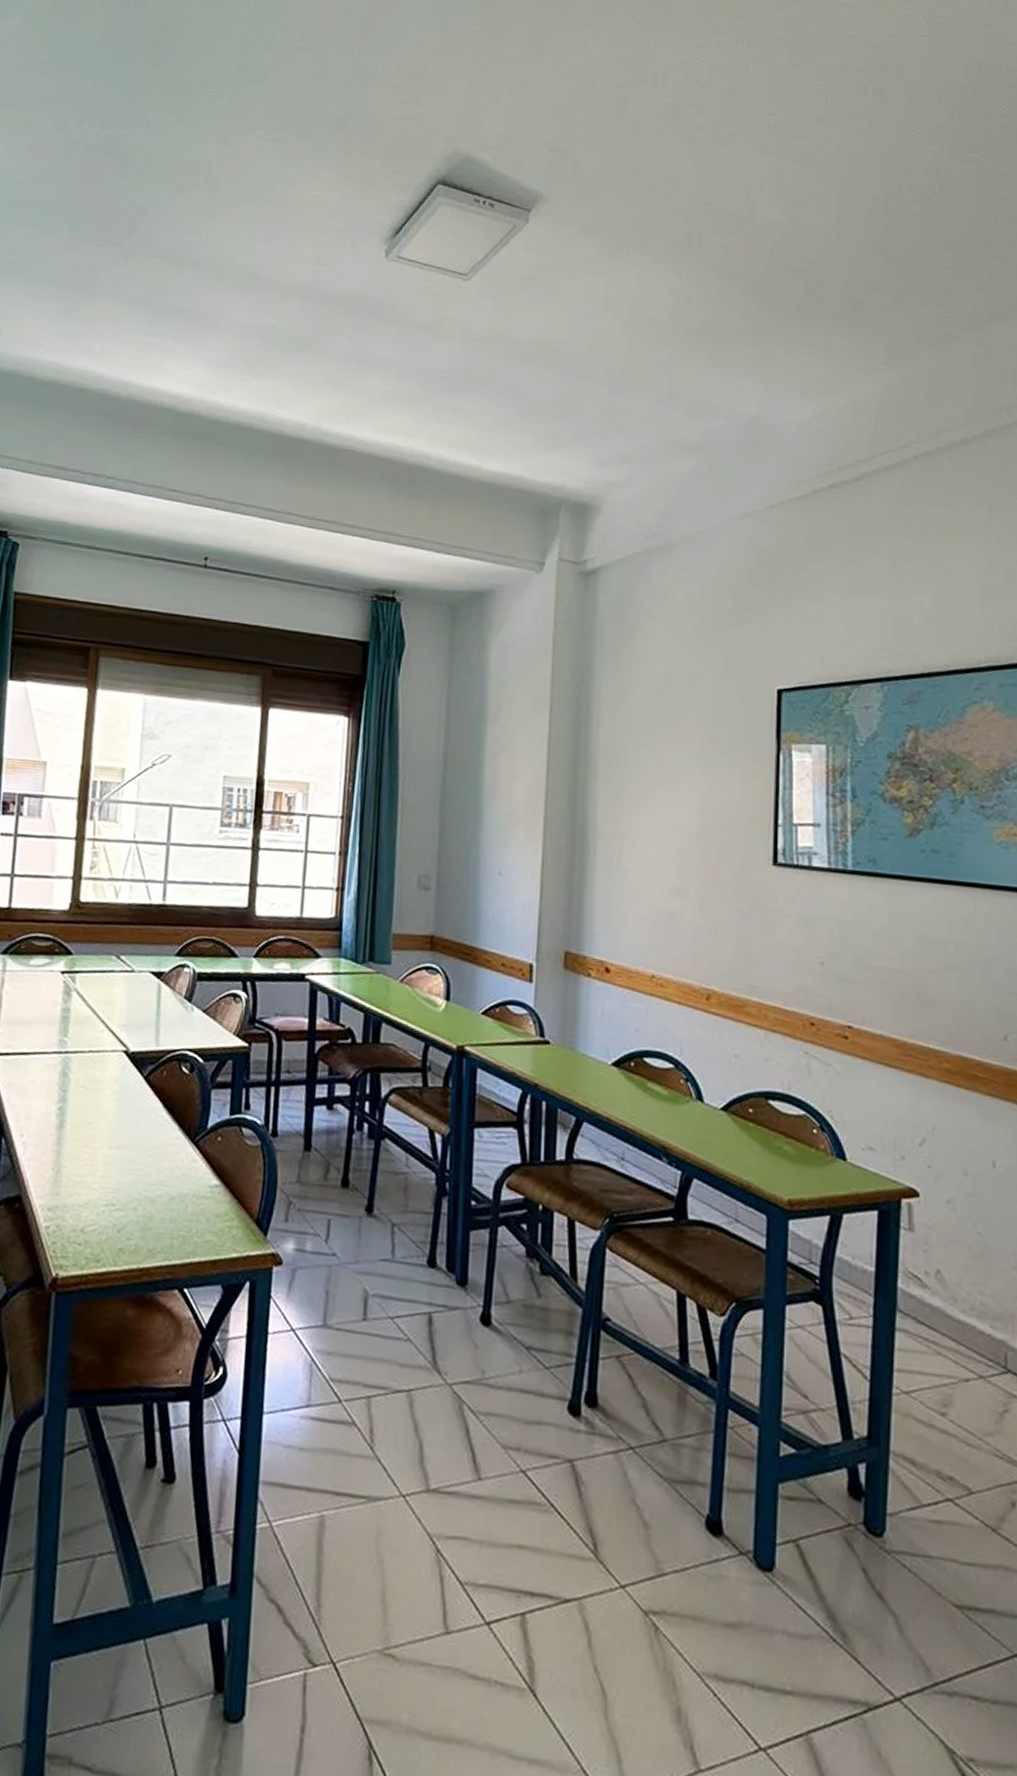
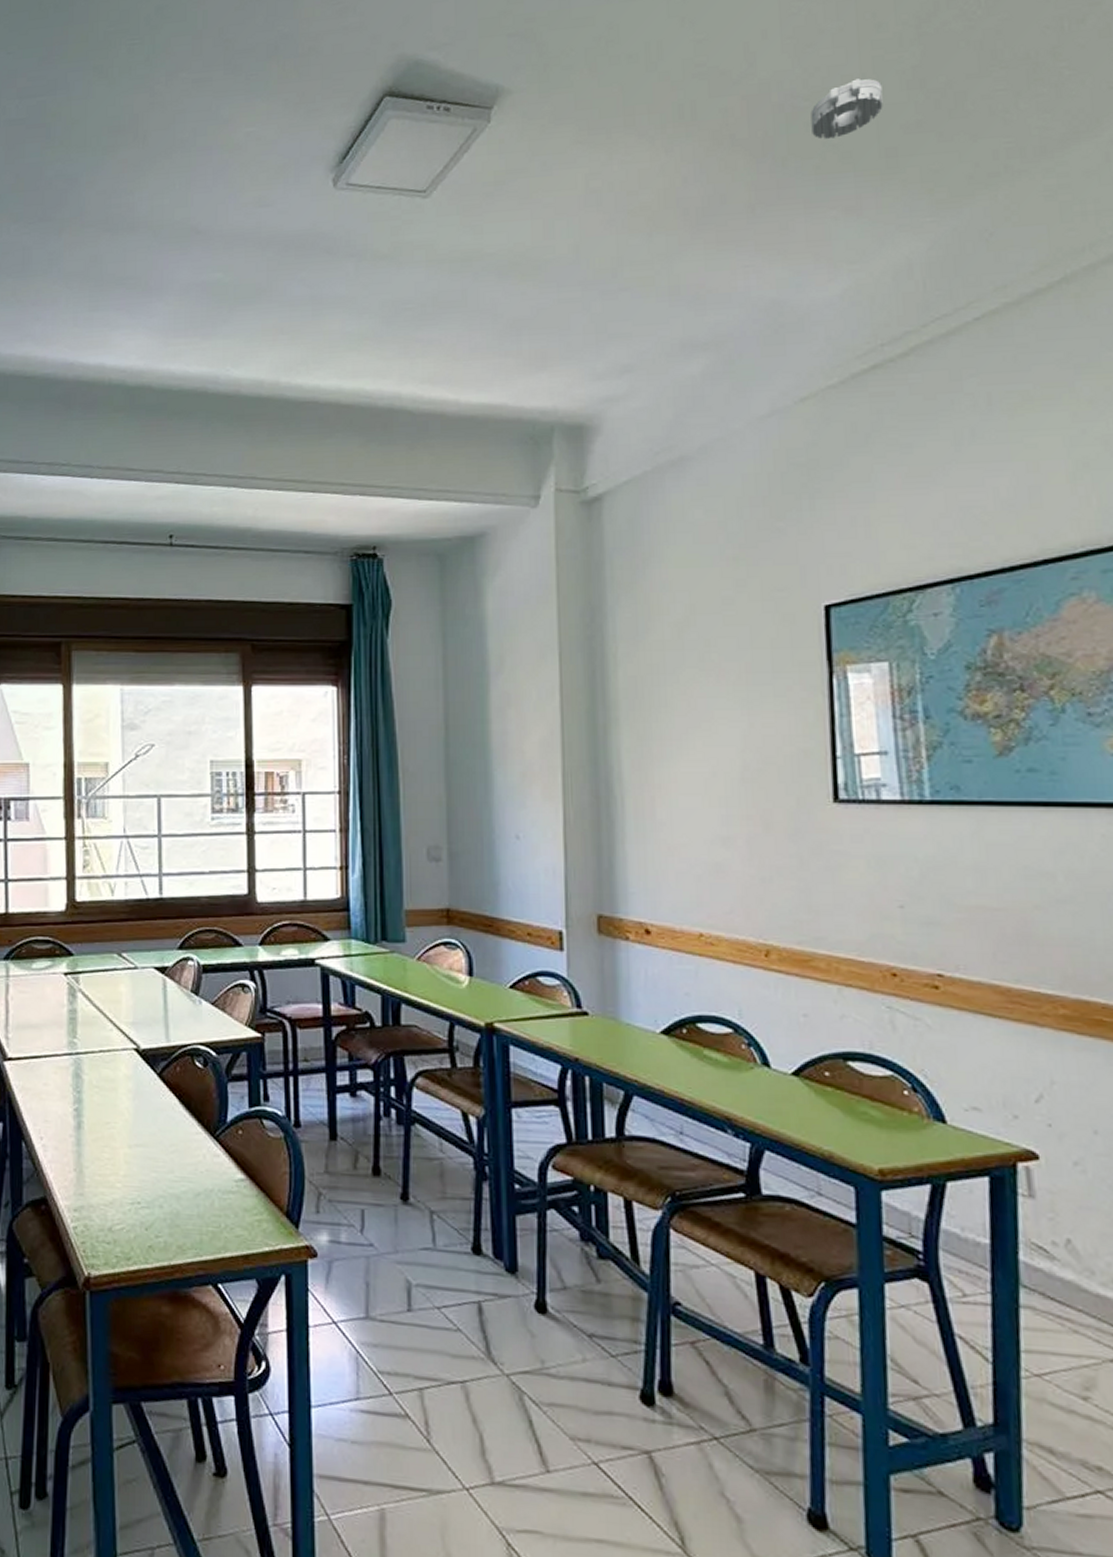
smoke detector: none [795,237,854,286] -> present [810,77,883,139]

